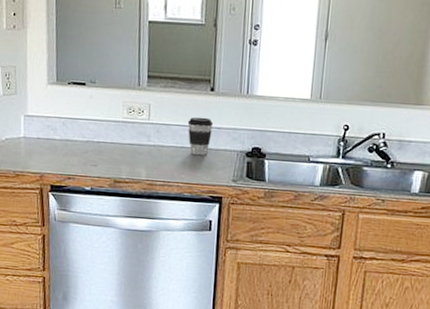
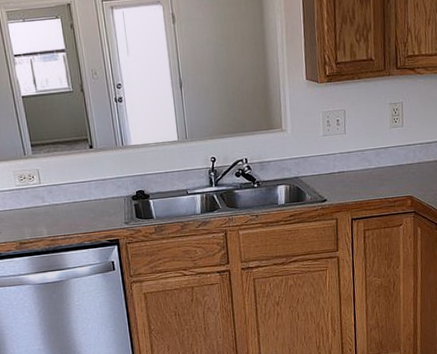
coffee cup: present [187,117,214,156] -> none [75,172,99,207]

